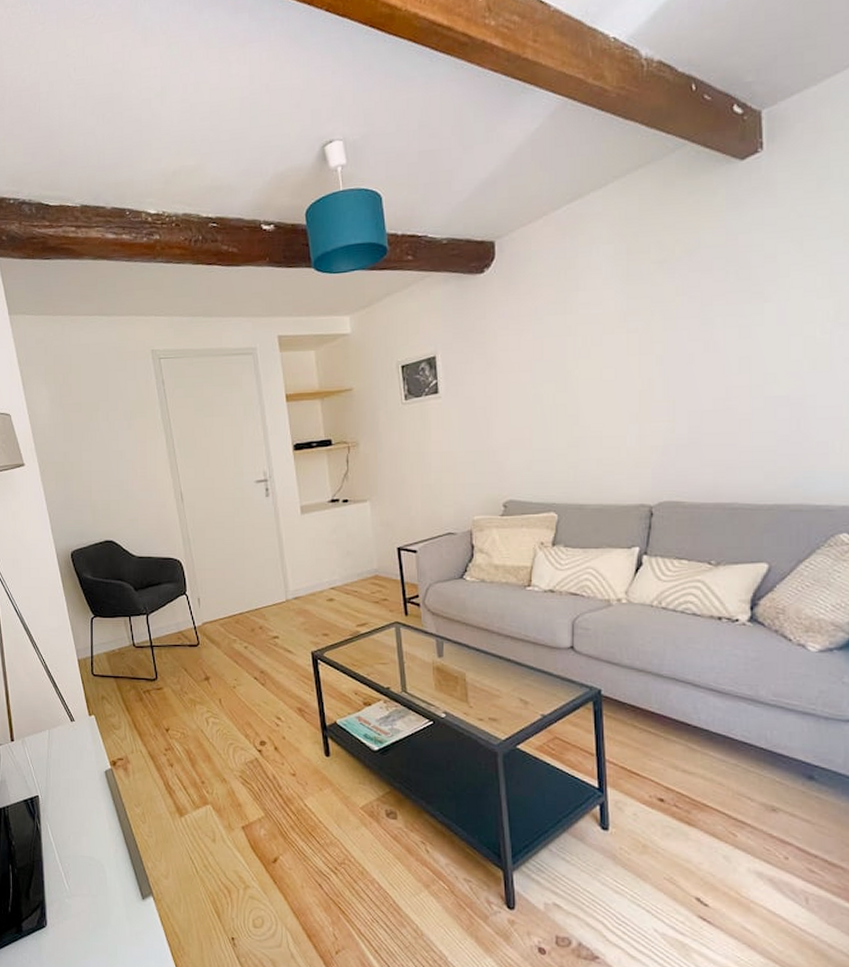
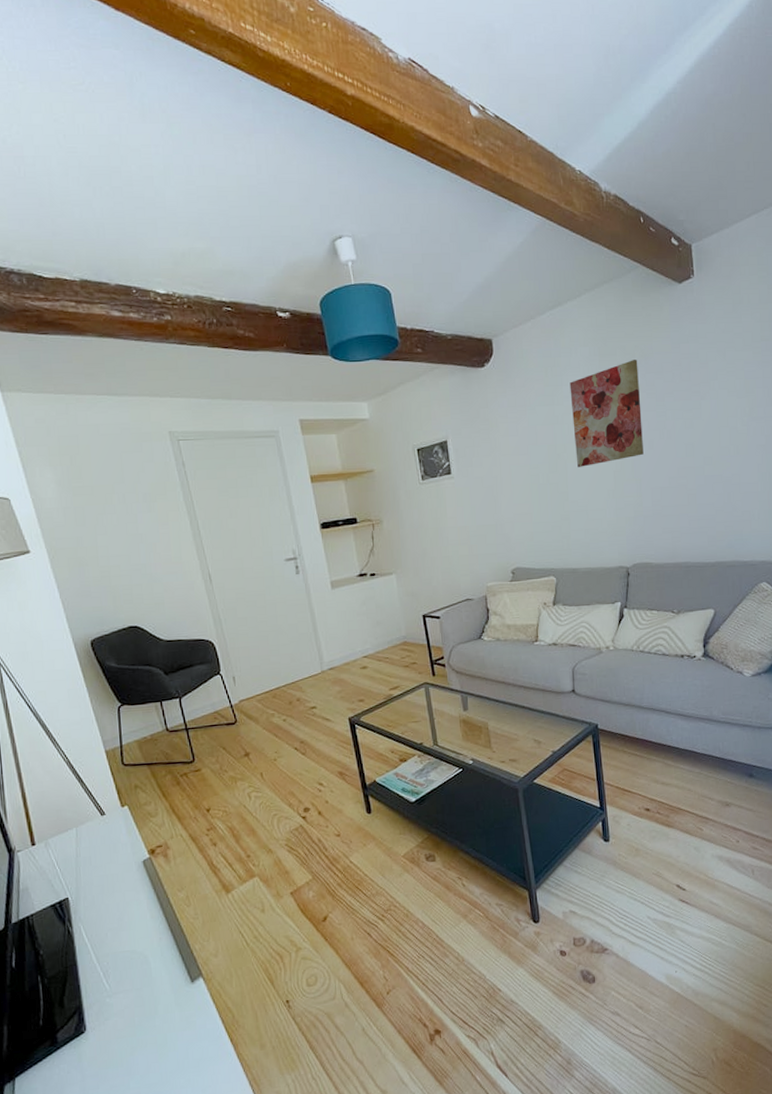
wall art: none [587,256,680,386] -> present [569,360,644,467]

